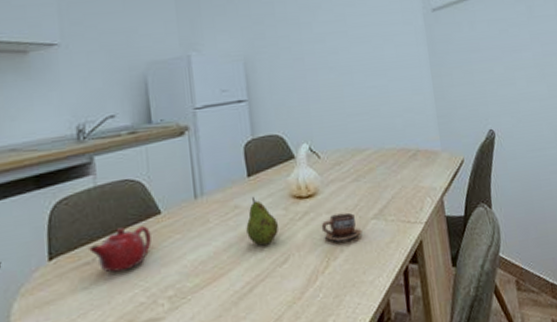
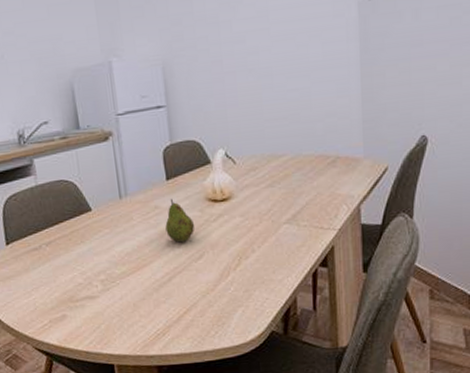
teapot: present [89,226,152,273] -> none [36,221,85,258]
cup: present [321,212,362,242] -> none [234,216,274,243]

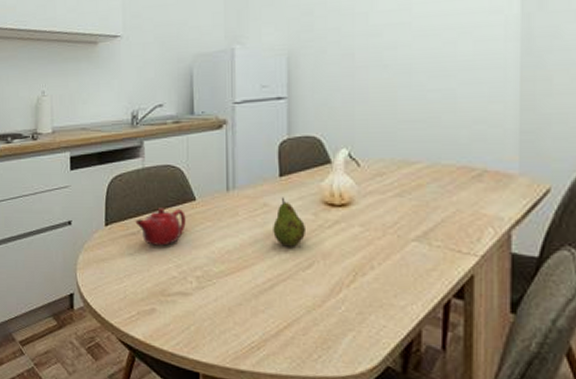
teapot: none [36,221,85,258] -> present [135,208,186,246]

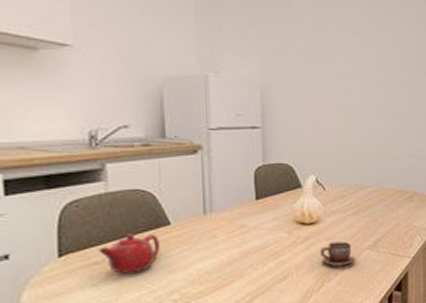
fruit: present [273,197,307,247] -> none [251,218,282,263]
cup: none [352,228,399,258] -> present [320,241,356,266]

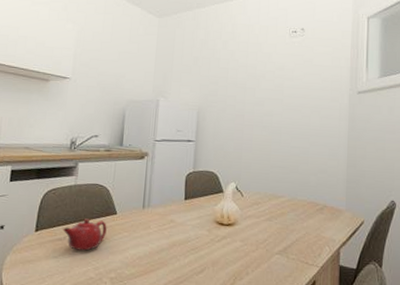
cup: present [320,241,356,266] -> none [234,243,267,267]

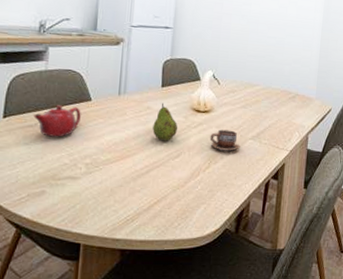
fruit: none [176,216,202,256] -> present [152,103,178,141]
cup: none [234,243,267,267] -> present [210,129,240,151]

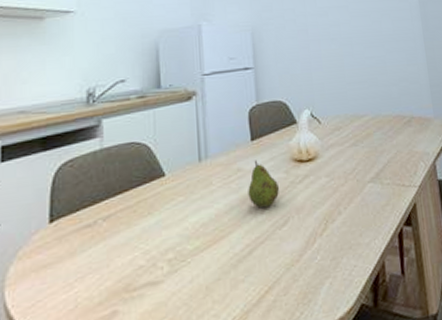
teapot: present [34,105,81,137] -> none [91,188,154,235]
cup: present [210,129,240,151] -> none [320,176,360,205]

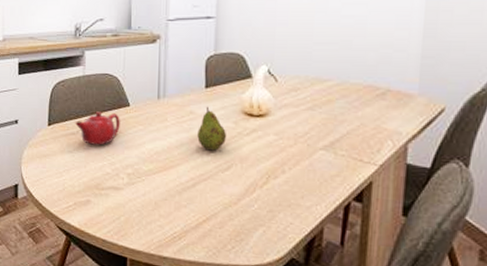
teapot: none [91,188,154,235] -> present [75,111,120,145]

